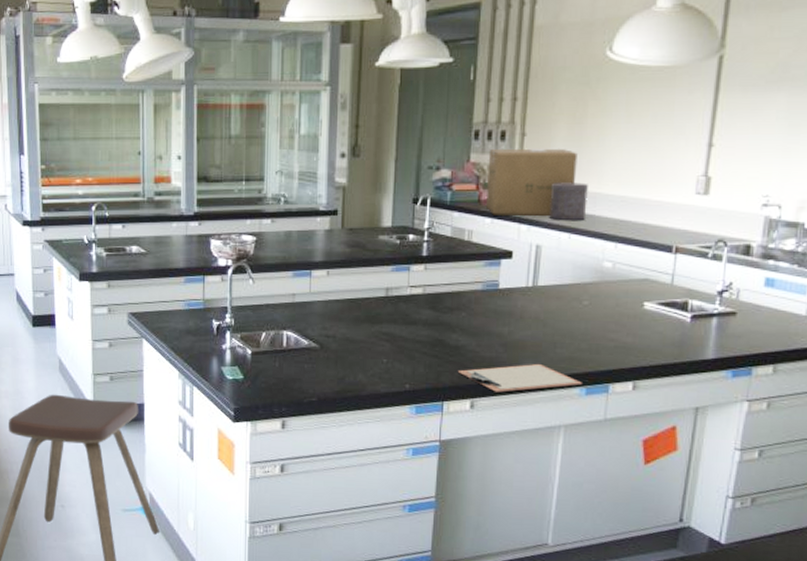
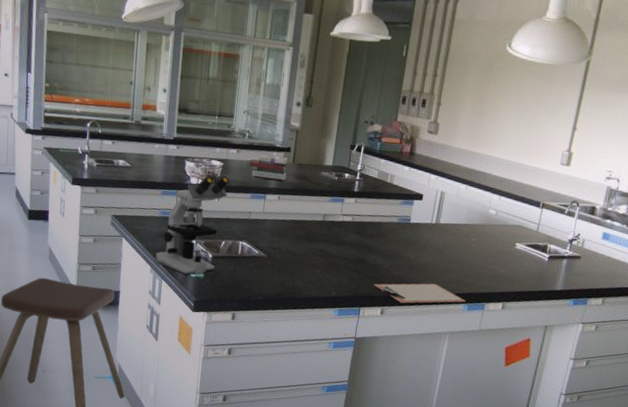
microscope: none [184,253,265,378] -> present [155,176,229,276]
books: none [288,221,335,253] -> present [249,154,287,182]
box: present [486,149,577,216] -> none [406,113,478,170]
container: present [549,183,588,221] -> none [453,144,484,176]

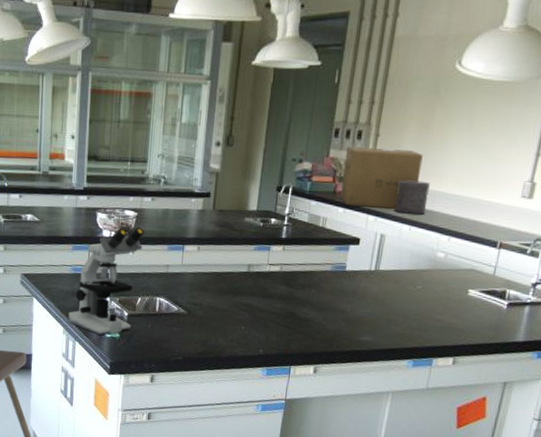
books: present [249,154,287,182] -> none [165,201,207,231]
clipboard: present [373,283,466,304] -> none [305,337,410,361]
box: none [406,113,478,170] -> present [340,147,423,209]
container: none [453,144,484,176] -> present [394,180,430,215]

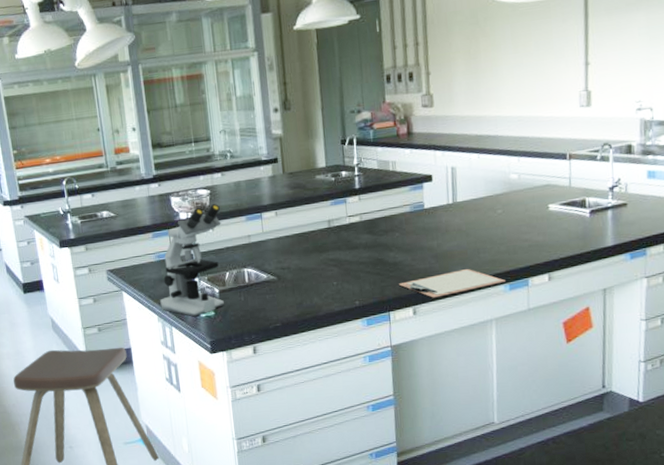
clipboard: none [305,337,410,361] -> present [398,268,506,298]
box: present [340,147,423,209] -> none [401,82,478,146]
container: present [394,180,430,215] -> none [458,109,490,144]

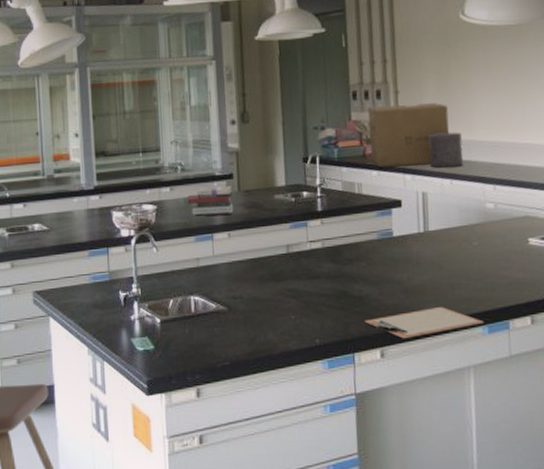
microscope: present [160,204,224,317] -> none [92,221,167,351]
books: none [237,169,280,198] -> present [187,186,234,216]
box: none [401,82,478,146] -> present [367,103,450,168]
container: none [458,109,490,144] -> present [429,132,463,169]

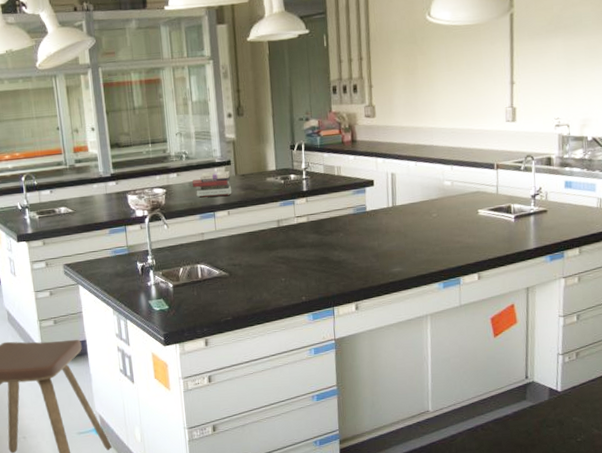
clipboard: present [364,306,484,339] -> none [342,267,440,295]
box: present [367,103,450,168] -> none [346,95,415,153]
container: present [429,132,463,169] -> none [398,120,426,153]

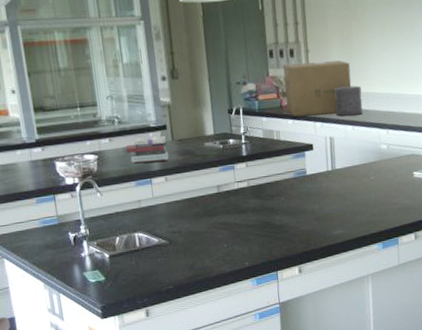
box: none [346,95,415,153] -> present [283,60,352,117]
container: none [398,120,426,153] -> present [334,85,363,117]

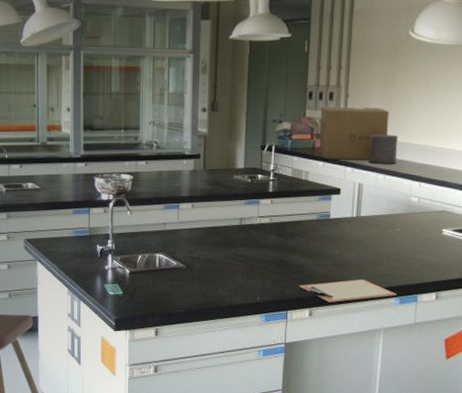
books: present [125,136,169,164] -> none [159,163,199,189]
clipboard: none [284,229,379,257] -> present [298,278,397,303]

